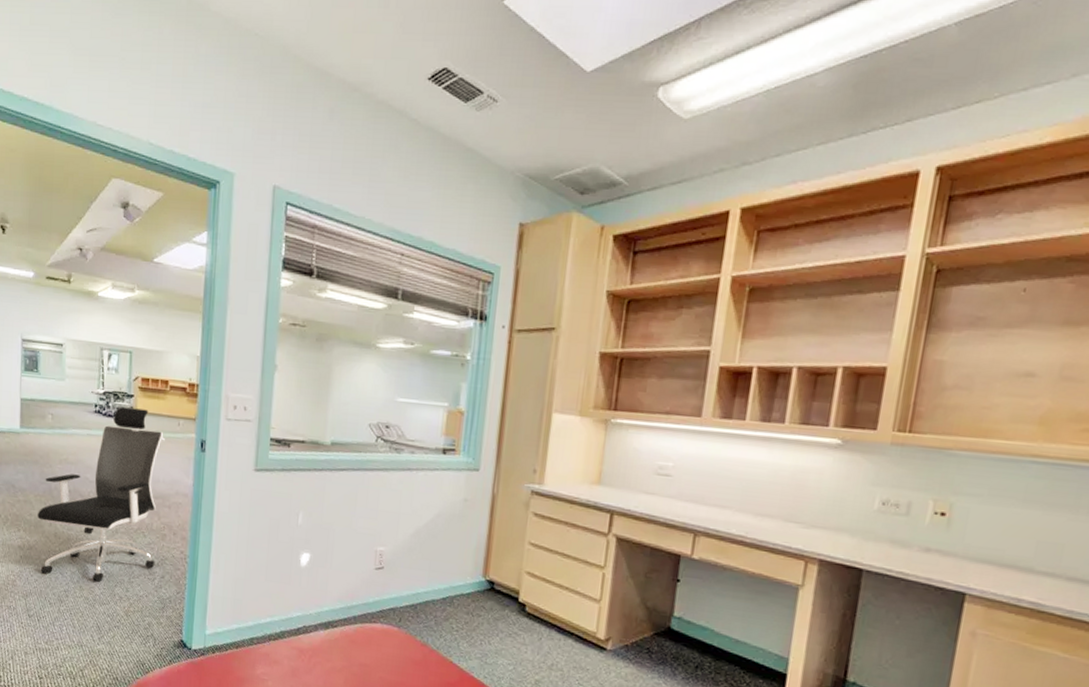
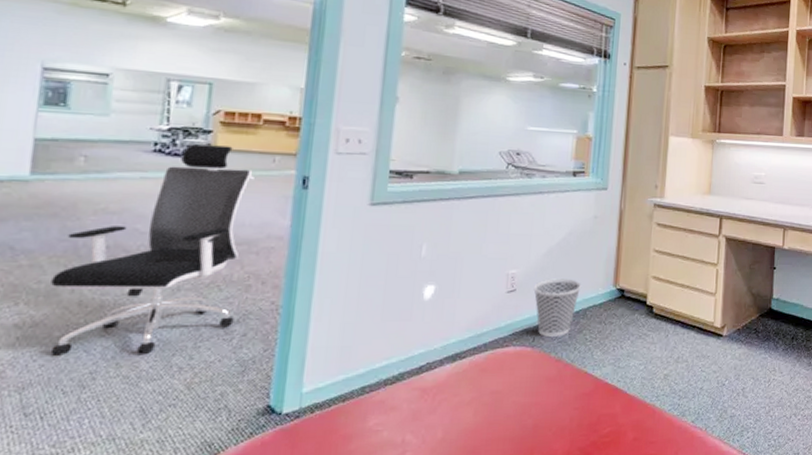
wastebasket: none [400,560,449,622] -> present [533,279,582,338]

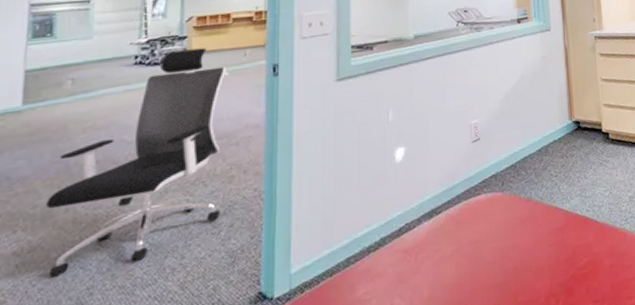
wastebasket: present [533,279,582,338] -> none [496,119,540,179]

